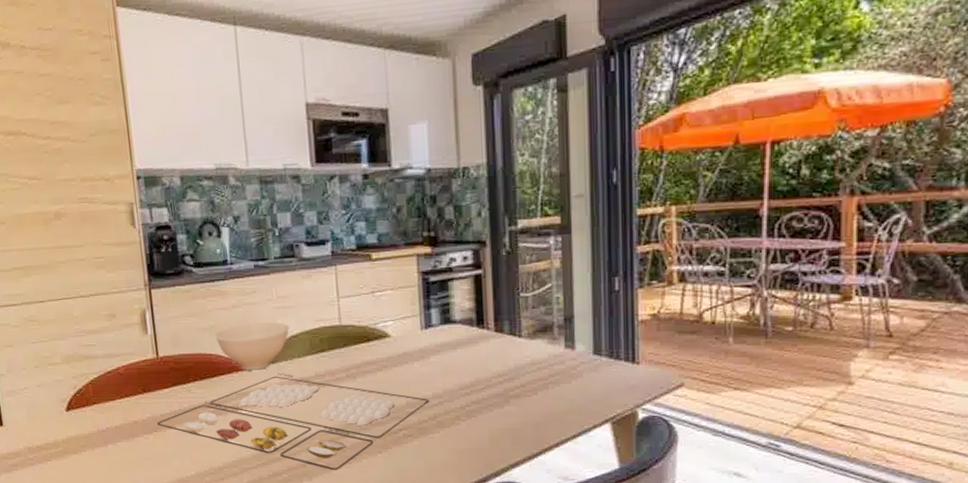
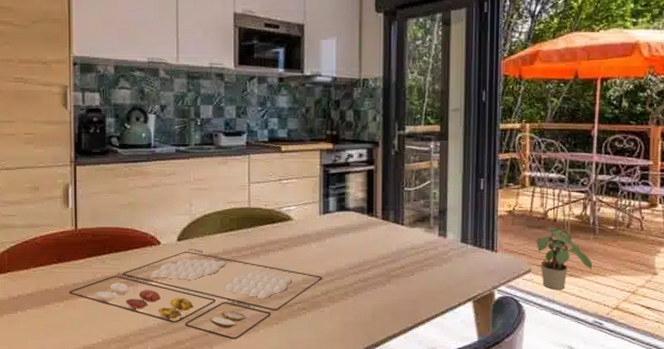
bowl: present [215,322,290,370] -> none [133,202,204,245]
potted plant: none [687,331,765,407] -> present [535,227,593,290]

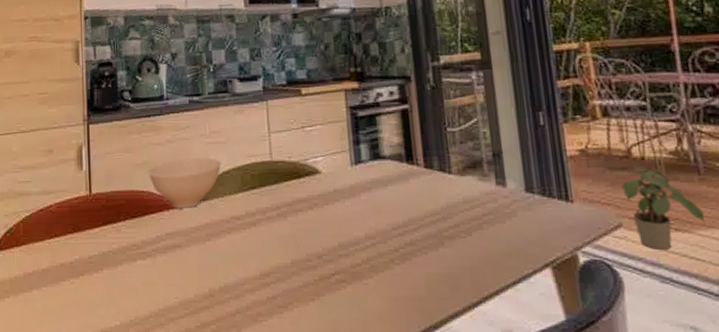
food tray: present [68,248,323,340] -> none [84,211,362,321]
bowl: none [133,202,204,245] -> present [148,158,222,208]

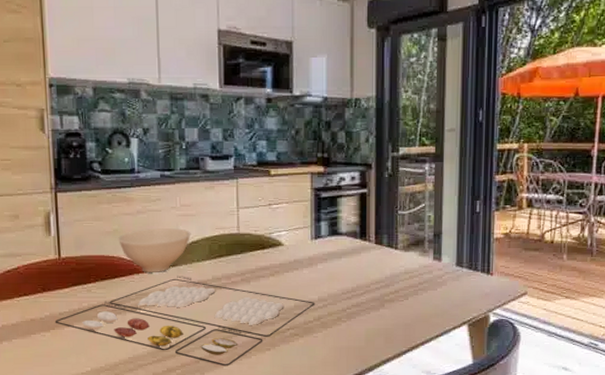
food tray: none [84,211,362,321] -> present [54,276,315,367]
potted plant: present [621,167,706,250] -> none [531,249,590,312]

